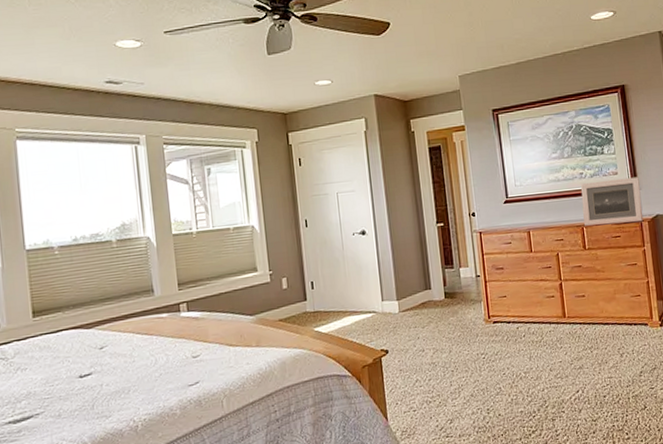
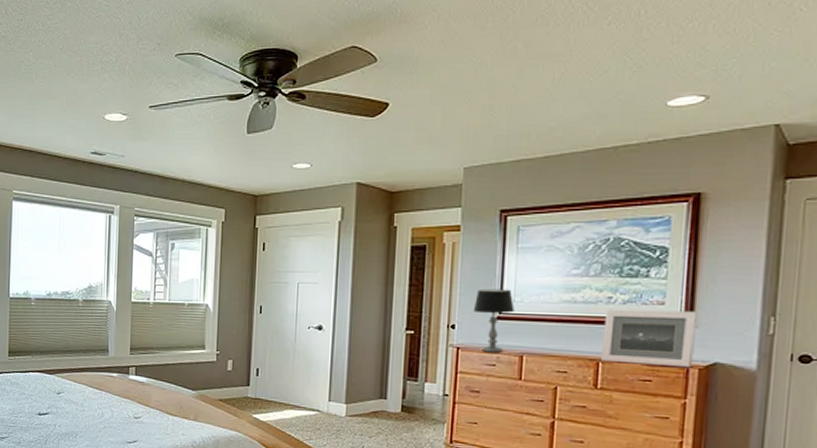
table lamp: none [486,176,517,234] -> present [473,289,515,354]

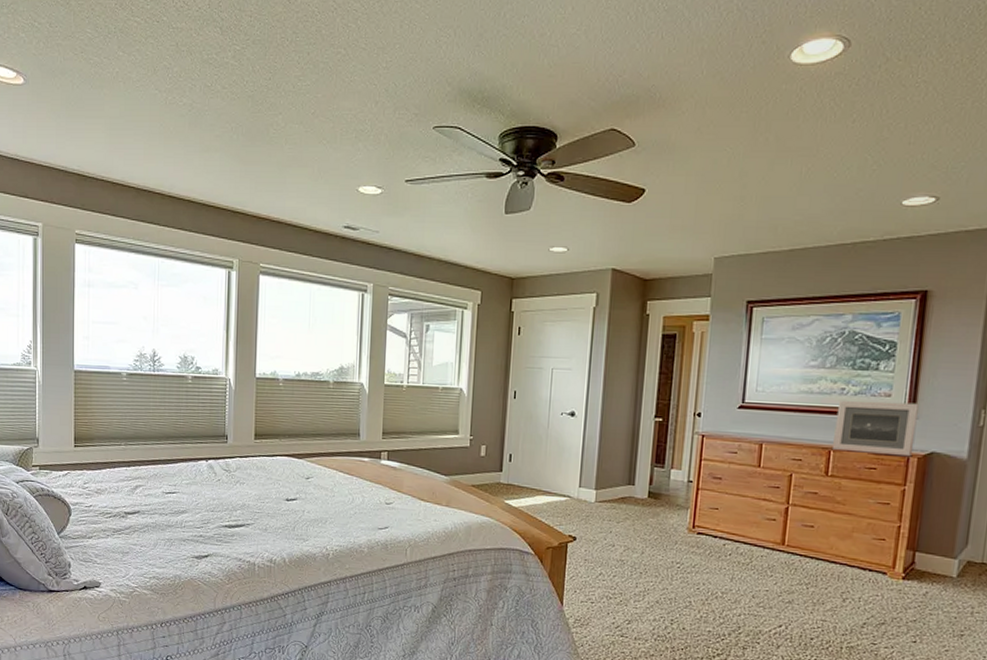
table lamp: present [473,289,515,354] -> none [718,378,757,442]

